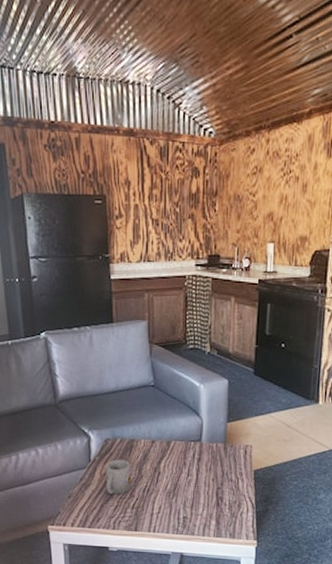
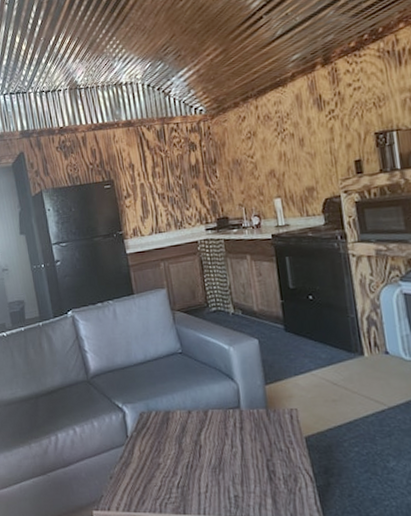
mug: present [105,459,132,495] -> none [143,433,174,474]

